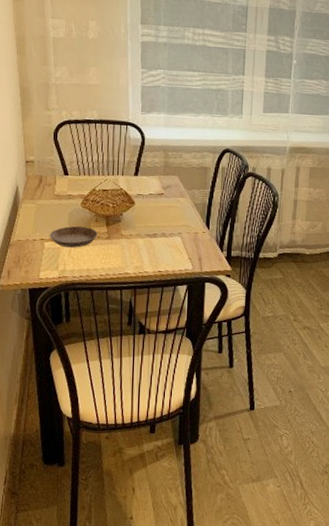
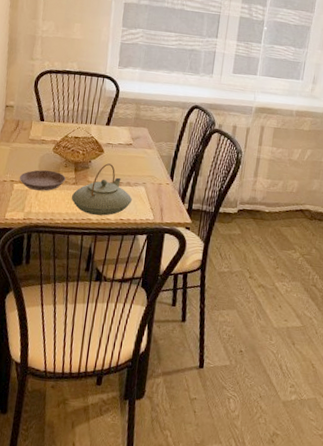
teapot: none [105,215,169,269] -> present [71,163,132,216]

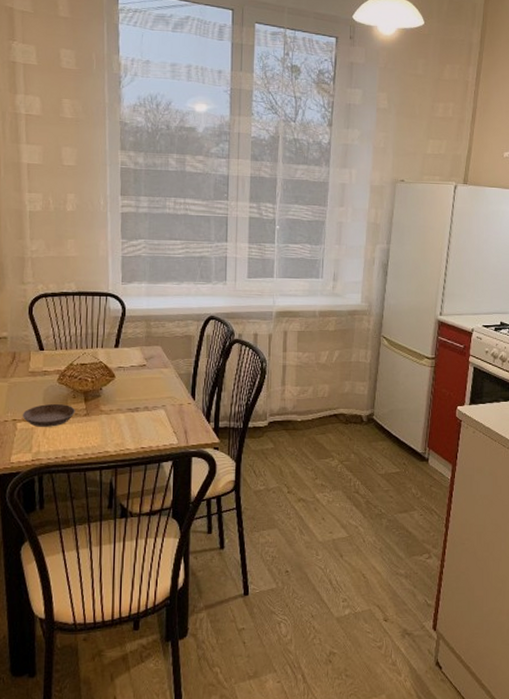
teapot: present [71,163,132,216] -> none [83,389,152,446]

